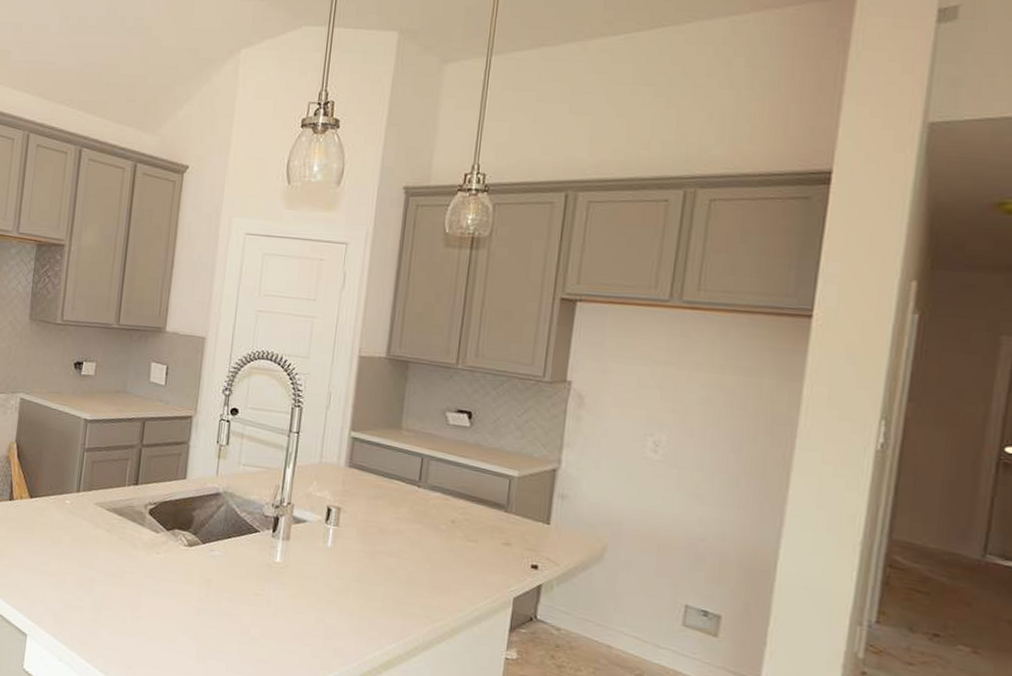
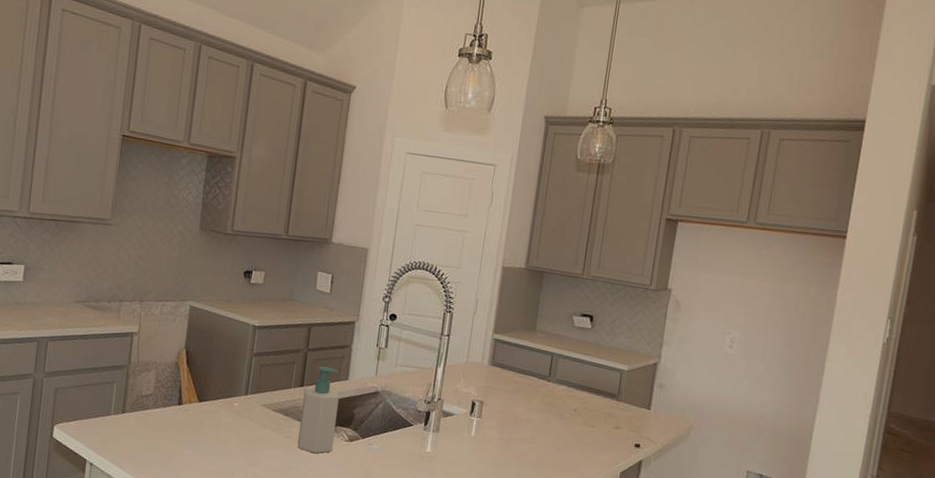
soap bottle: none [132,463,177,559] -> present [297,366,340,454]

